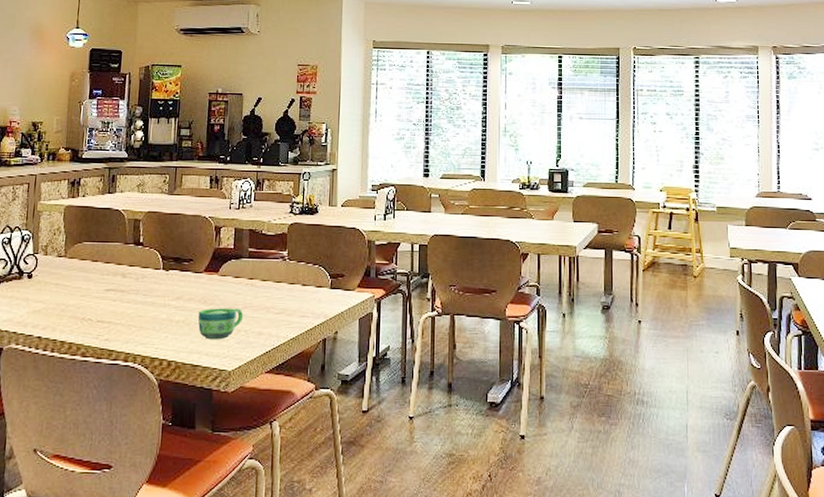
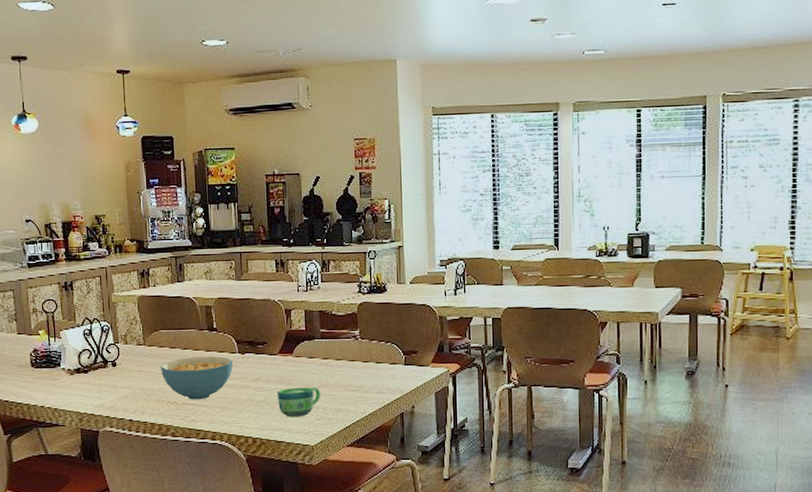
cereal bowl: none [79,271,157,318] -> present [161,356,234,400]

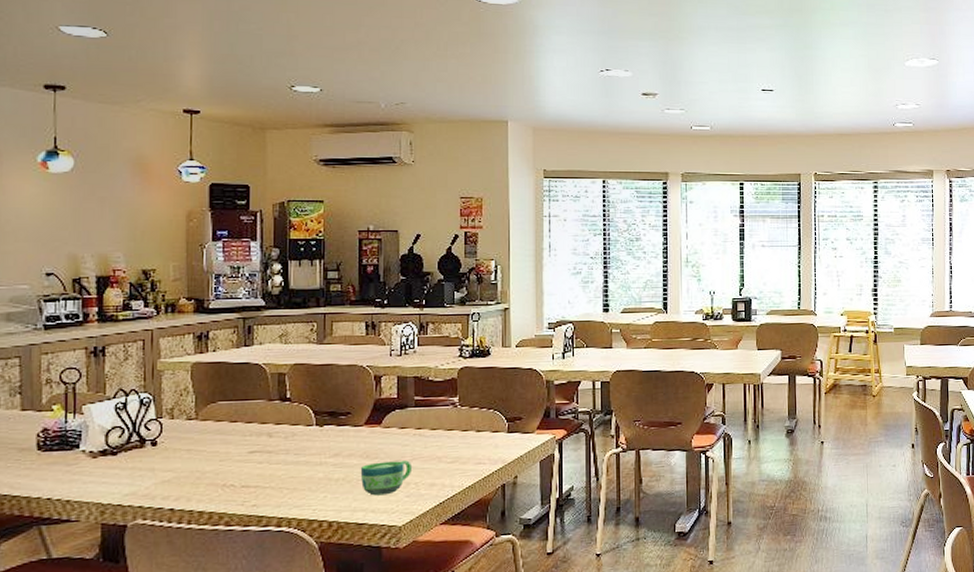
cereal bowl: present [161,356,234,400] -> none [216,430,309,482]

